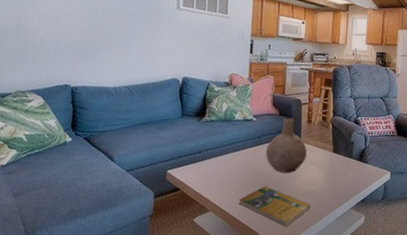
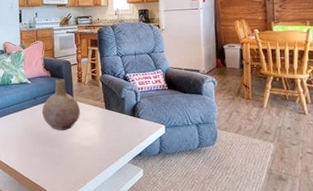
booklet: present [239,186,311,226] -> none [22,143,89,181]

